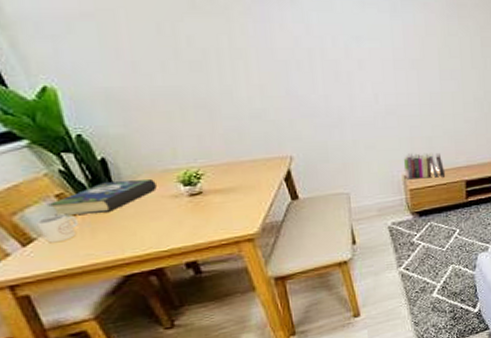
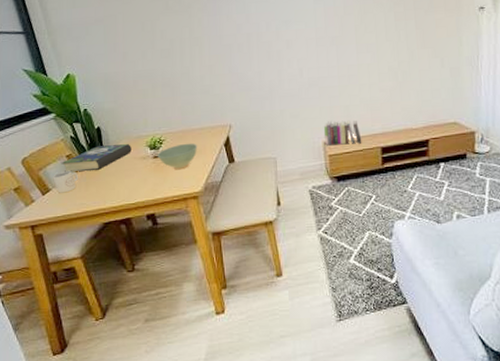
bowl: none [194,177,249,210] -> present [157,143,197,170]

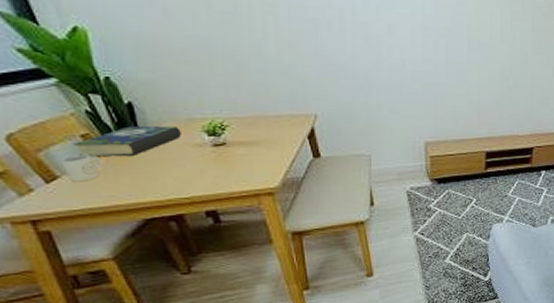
bowl: present [157,143,197,170] -> none [218,131,273,162]
books: present [324,120,362,146] -> none [427,121,467,147]

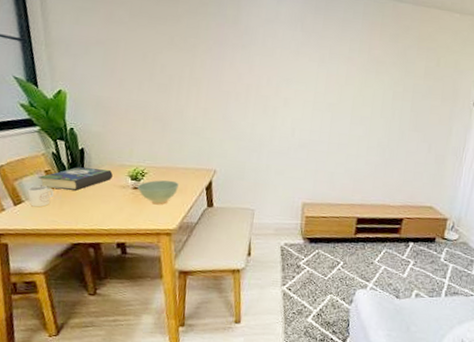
bowl: none [218,131,273,162] -> present [137,180,179,205]

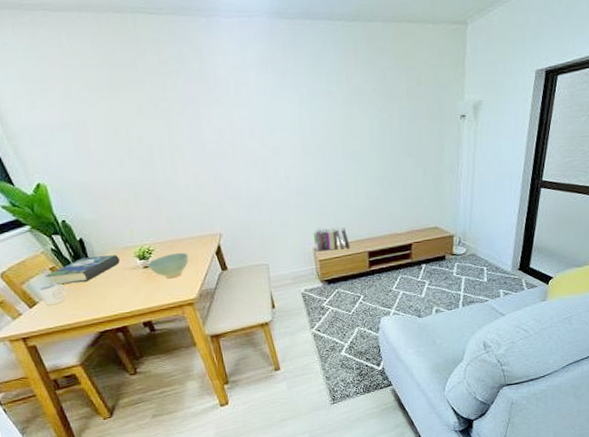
books: none [304,184,340,211] -> present [314,227,350,252]

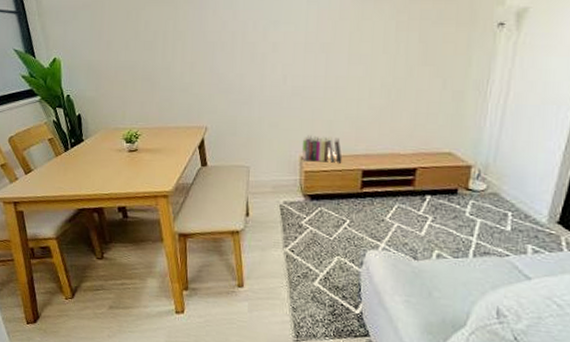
mug: present [38,283,67,306] -> none [35,153,59,175]
book: present [45,254,120,285] -> none [43,133,109,157]
bowl: present [147,252,189,279] -> none [132,140,171,167]

